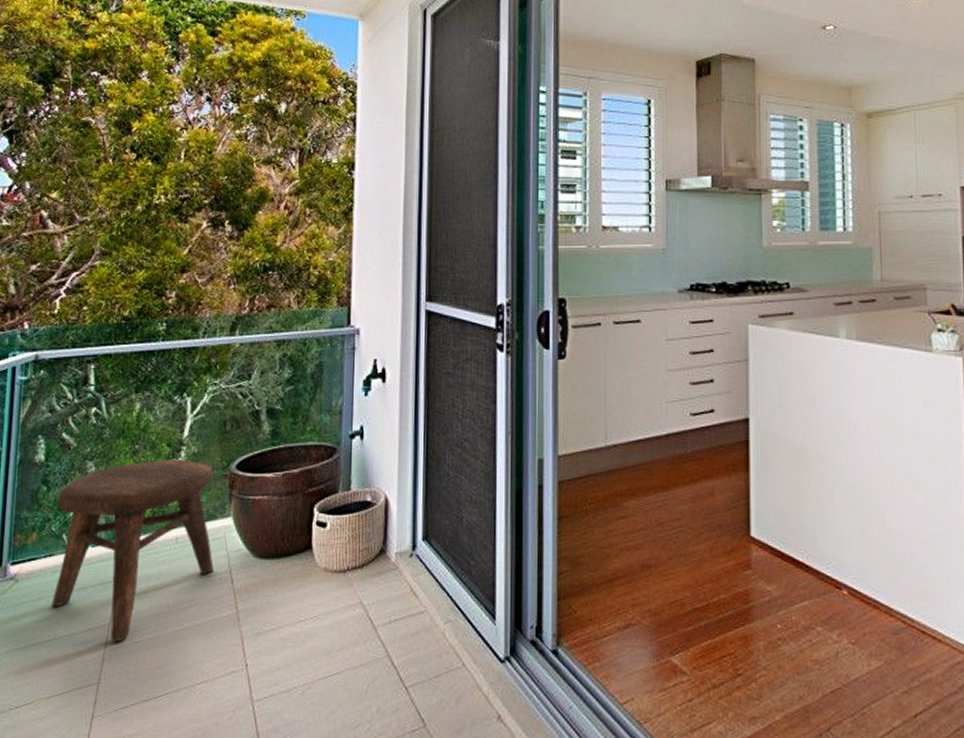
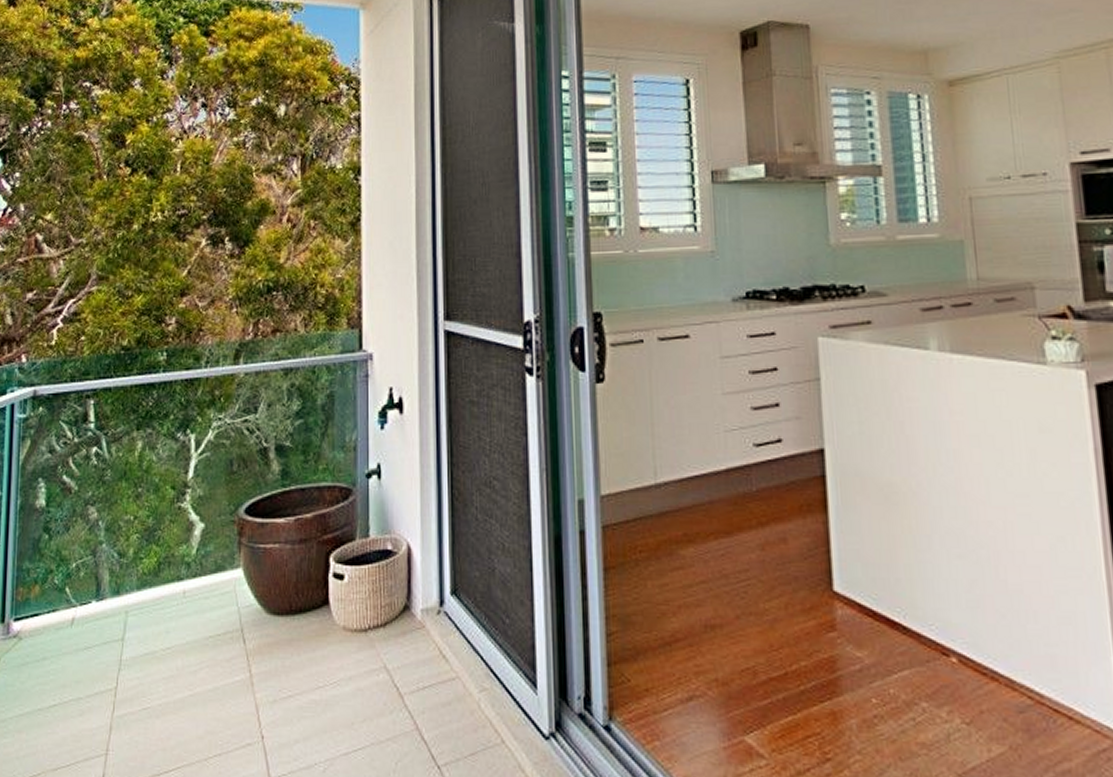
stool: present [51,460,215,643] -> none [56,504,225,709]

